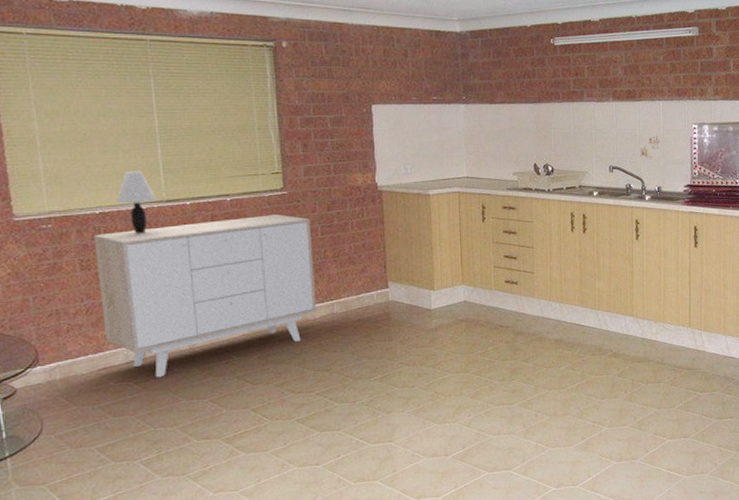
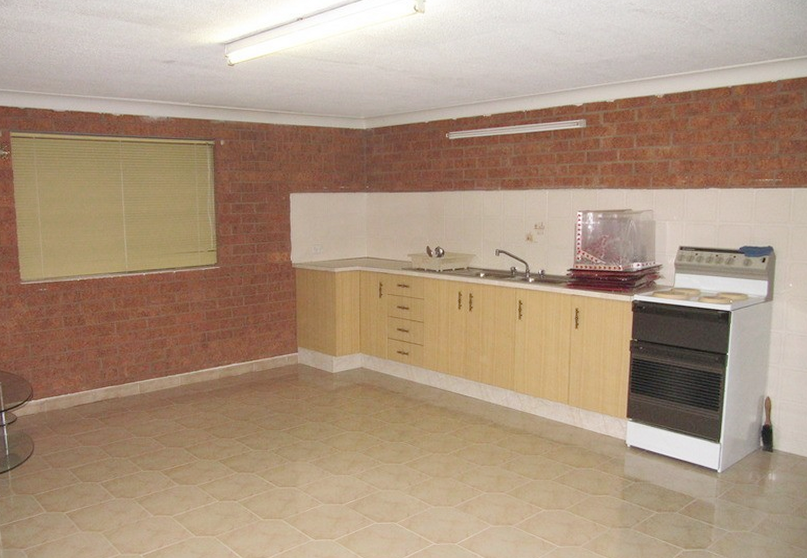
sideboard: present [93,214,317,378] -> none [75,286,239,416]
table lamp: present [116,171,157,234] -> none [92,247,121,298]

